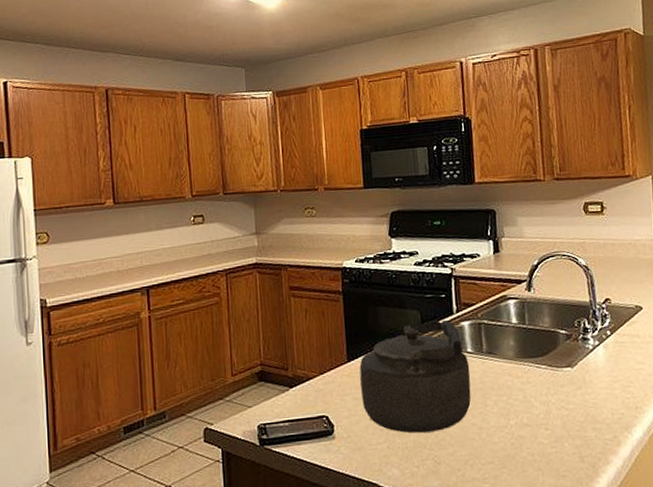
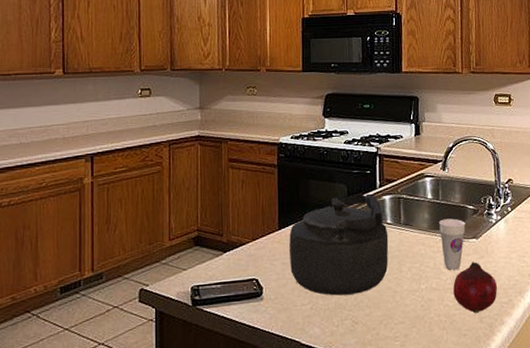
cup: none [527,345,558,403] -> present [439,218,466,270]
fruit: none [547,393,600,452] -> present [453,262,497,314]

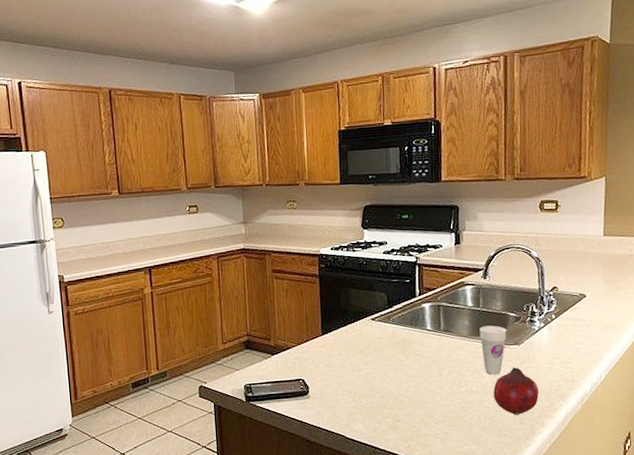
kettle: present [289,193,389,296] -> none [332,301,429,396]

